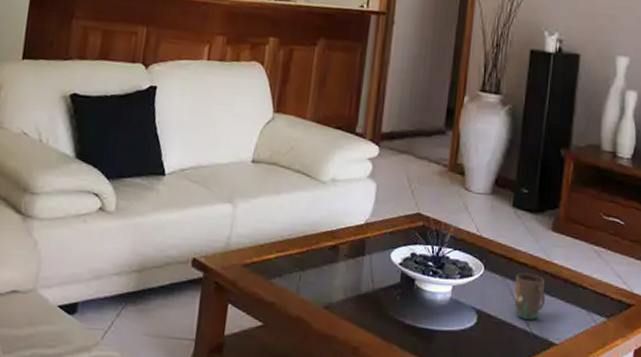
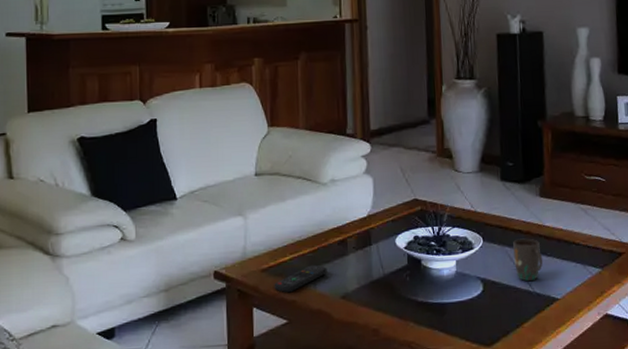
remote control: none [254,267,314,294] -> present [274,264,327,293]

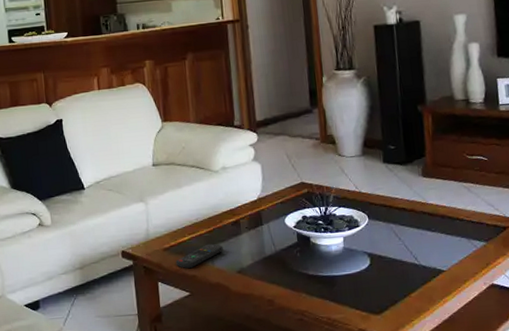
mug: present [513,238,543,282] -> none [398,215,428,255]

